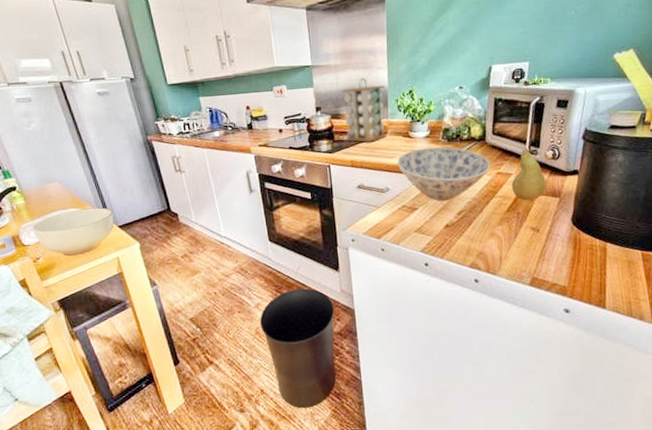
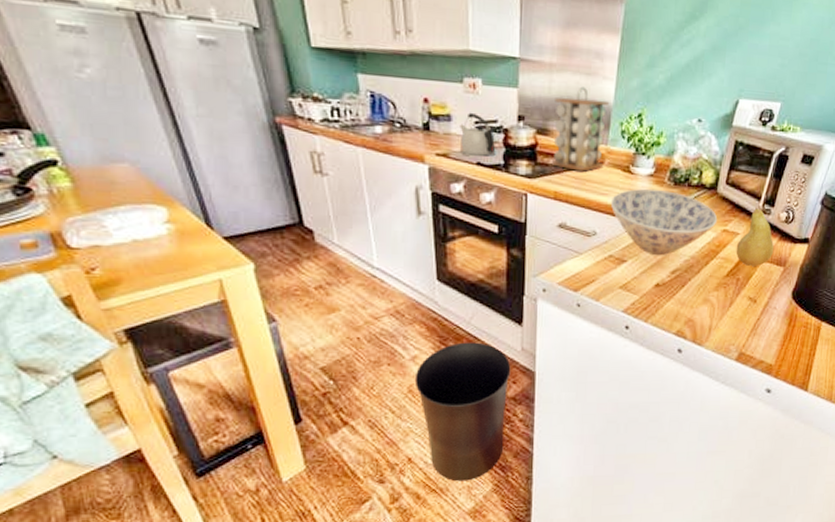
bowl: present [32,207,114,256] -> none [84,206,217,270]
kettle: none [274,111,302,144] -> present [459,112,495,157]

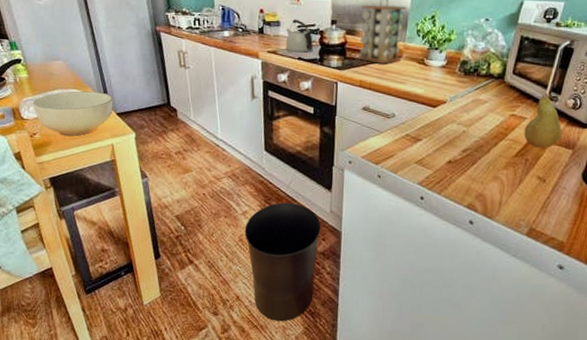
bowl: none [84,206,217,270] -> present [32,91,114,136]
bowl: present [610,188,718,256] -> none [407,78,506,136]

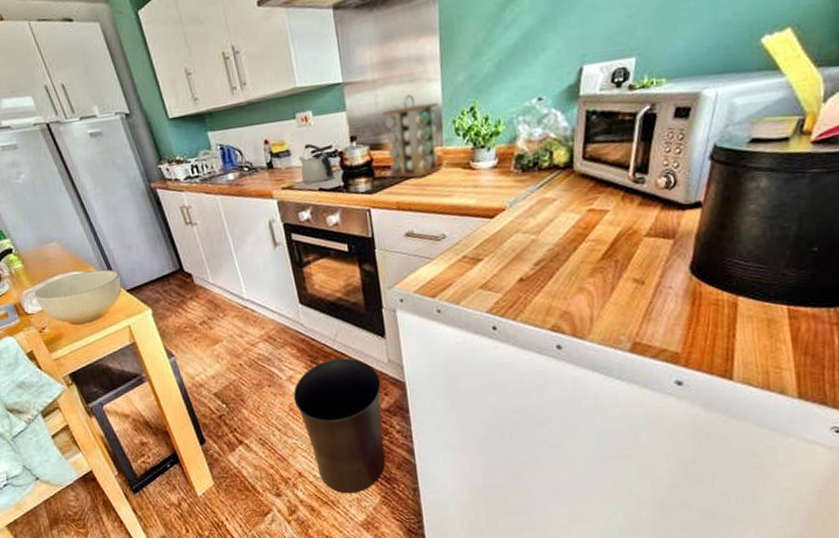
fruit: present [524,95,563,148] -> none [607,179,658,245]

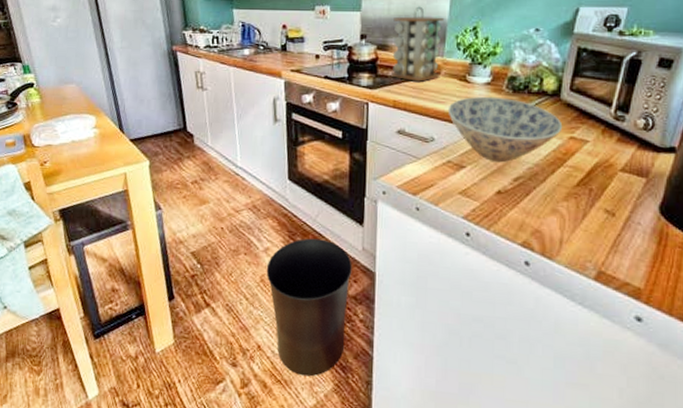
bowl: present [33,269,122,325] -> none [43,116,127,164]
kettle: present [299,143,334,186] -> none [310,34,340,71]
bowl: none [455,179,580,249] -> present [447,96,563,163]

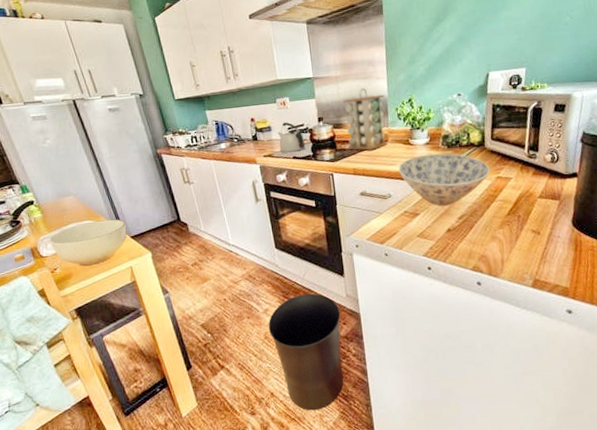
bowl: none [43,116,127,164] -> present [49,219,127,266]
kettle: none [310,34,340,71] -> present [278,122,305,154]

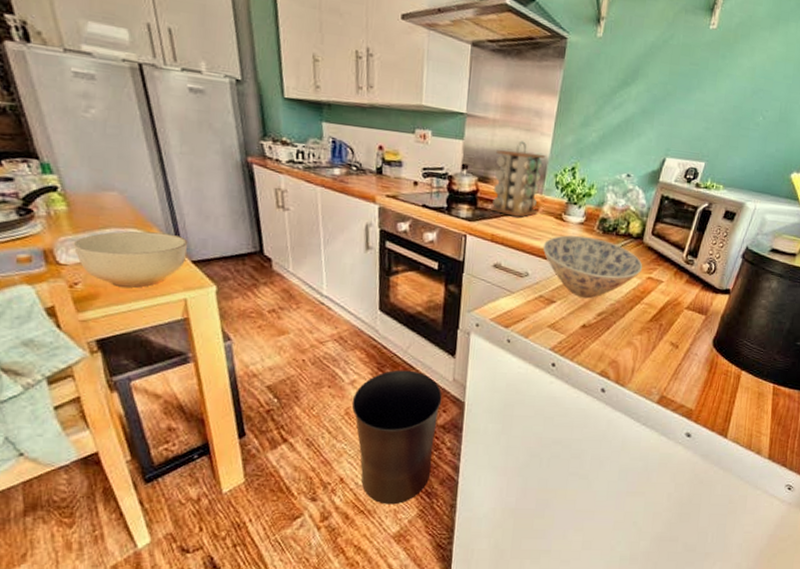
kettle: present [278,122,305,154] -> none [407,159,440,200]

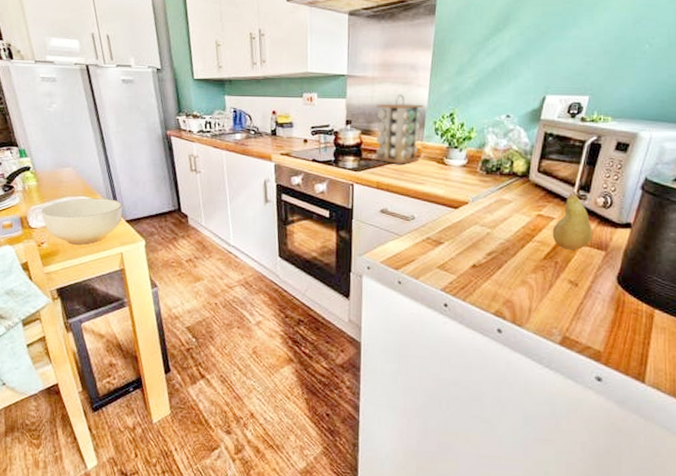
waste bin: present [351,369,442,505] -> none [258,311,339,441]
bowl: present [542,235,643,299] -> none [427,177,531,239]
fruit: none [659,258,697,313] -> present [552,194,594,250]

